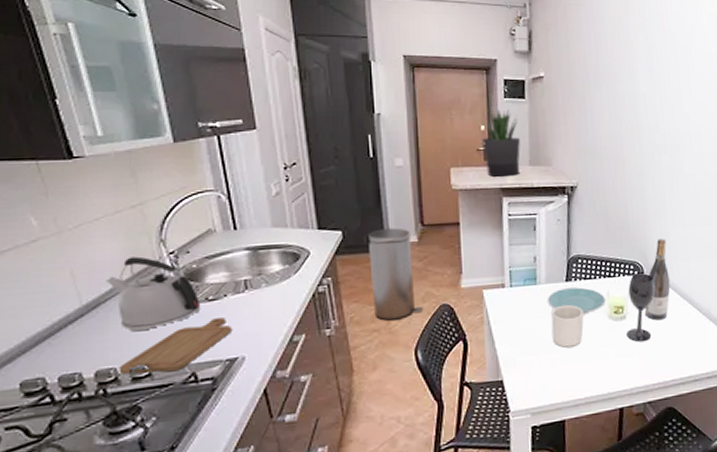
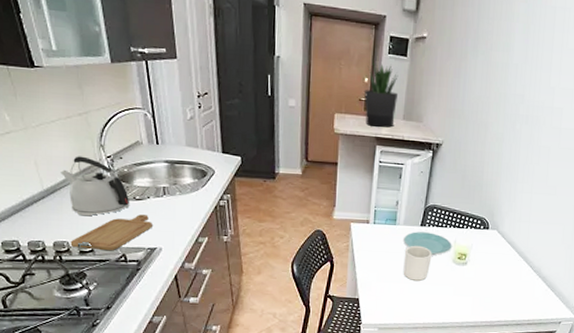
pedal bin: present [364,228,424,321] -> none [258,159,302,237]
wine glass: present [626,272,656,342] -> none [465,227,497,286]
wine bottle: present [644,239,671,321] -> none [483,201,513,271]

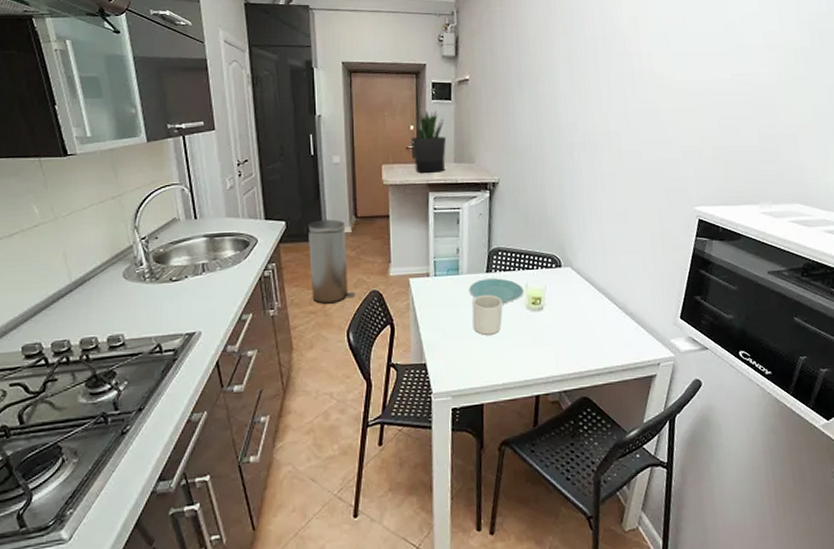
kettle: present [60,156,129,217] -> none [90,241,165,307]
chopping board: present [70,214,152,251] -> none [99,296,191,343]
pedal bin: none [258,159,302,237] -> present [304,219,356,304]

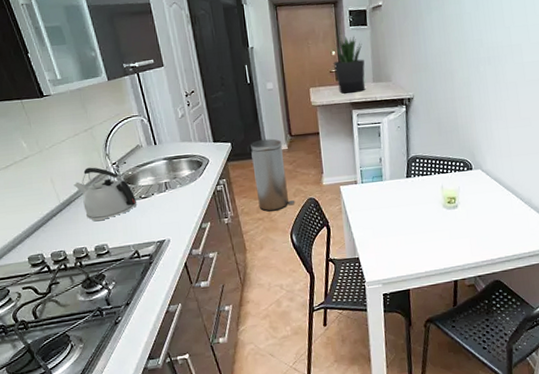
kettle: none [90,241,165,307] -> present [74,167,136,222]
plate: present [469,278,524,304] -> none [392,182,440,205]
mug: present [471,294,503,335] -> none [395,196,423,232]

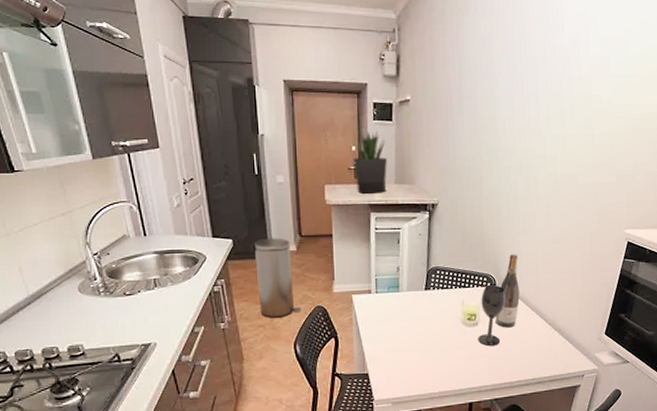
kettle: present [74,167,136,222] -> none [46,256,119,319]
wine glass: none [458,169,483,227] -> present [478,284,506,347]
wine bottle: none [473,139,496,209] -> present [495,254,520,328]

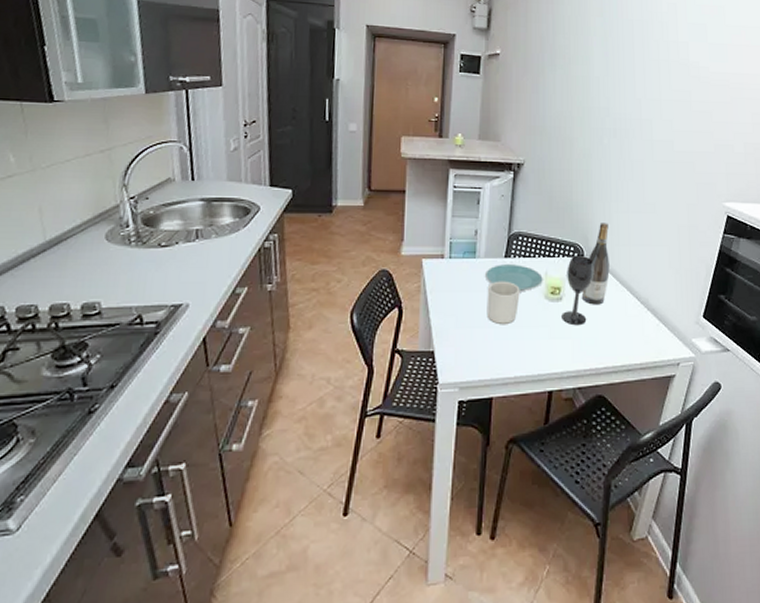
pedal bin: present [251,238,302,318] -> none [312,190,363,281]
planter: present [353,127,387,195] -> none [434,78,471,150]
plate: none [409,296,460,320] -> present [485,265,543,292]
mug: none [411,310,440,348] -> present [486,281,520,324]

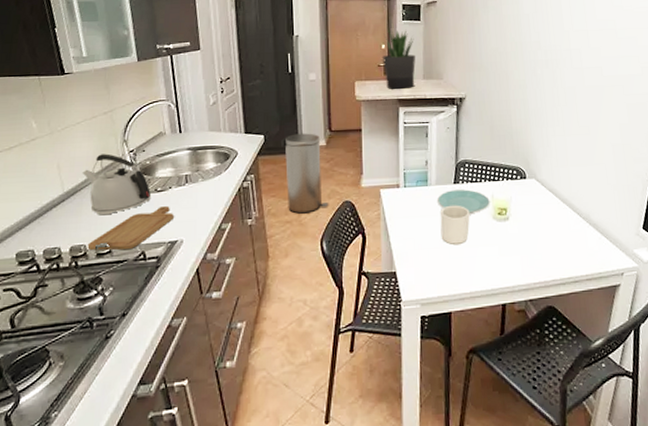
kettle: none [69,199,153,270] -> present [82,153,150,216]
chopping board: none [71,264,179,312] -> present [87,206,174,251]
pedal bin: none [312,190,363,281] -> present [282,133,329,214]
planter: none [434,78,471,150] -> present [383,27,416,90]
wine glass: present [562,255,595,326] -> none [509,177,538,243]
wine bottle: present [581,223,610,305] -> none [526,146,551,223]

